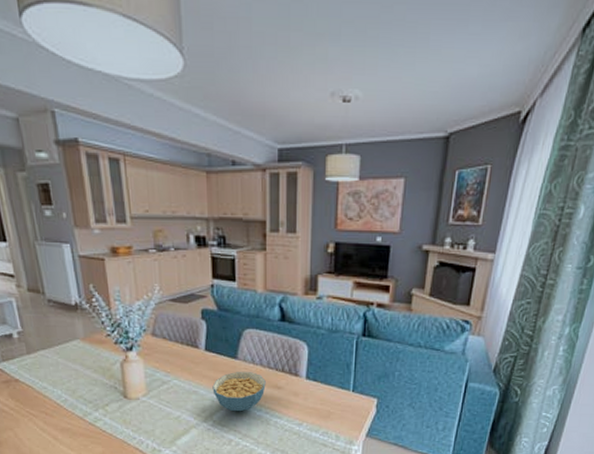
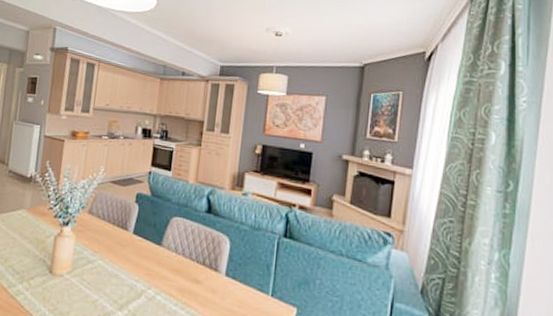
cereal bowl: present [212,372,266,412] -> none [133,259,186,304]

